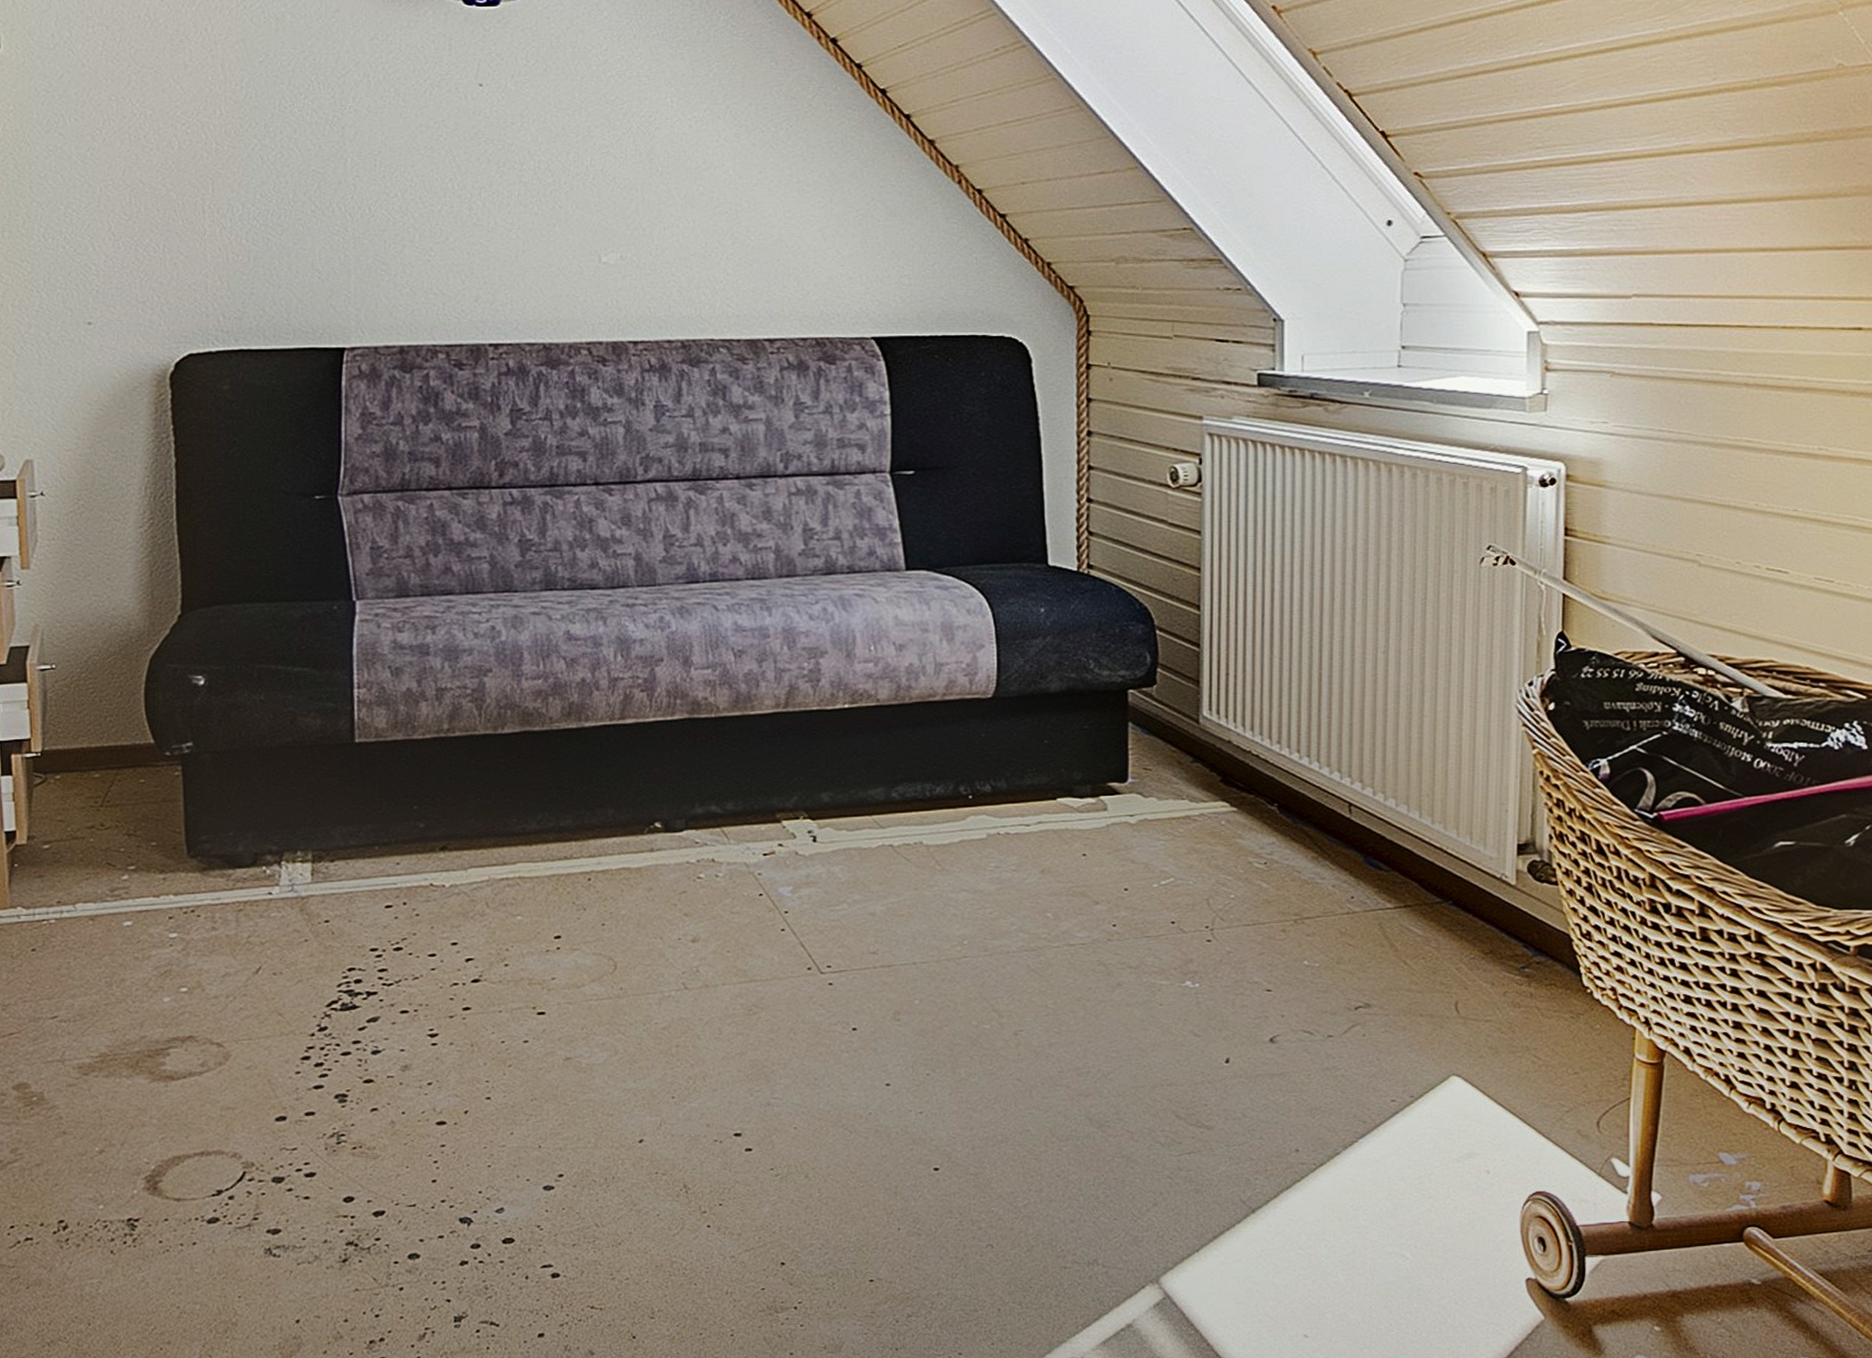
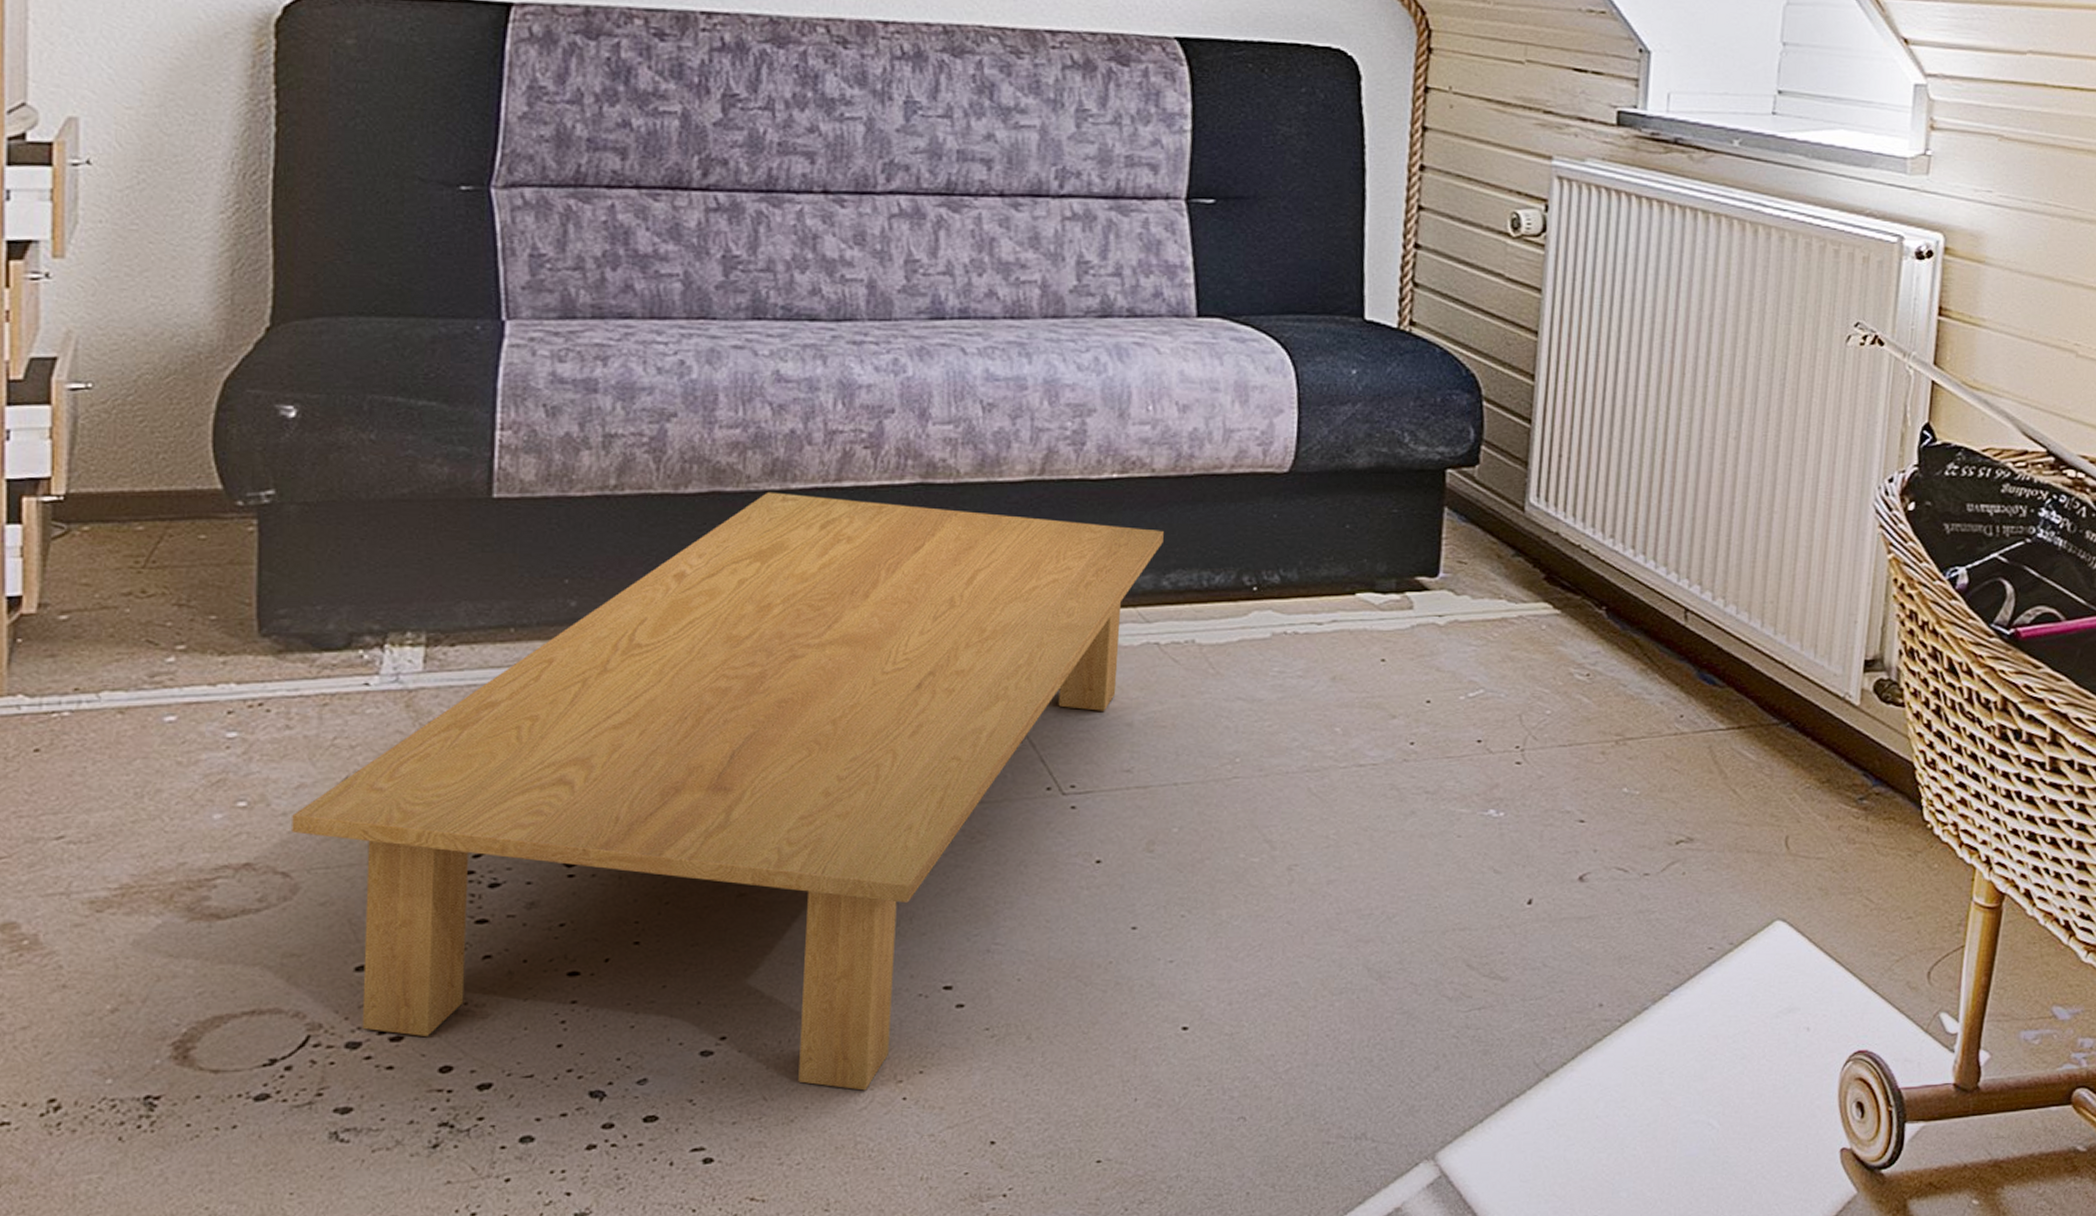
coffee table: none [221,730,890,1219] -> present [292,491,1164,1091]

